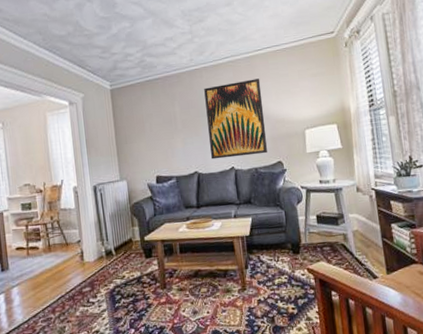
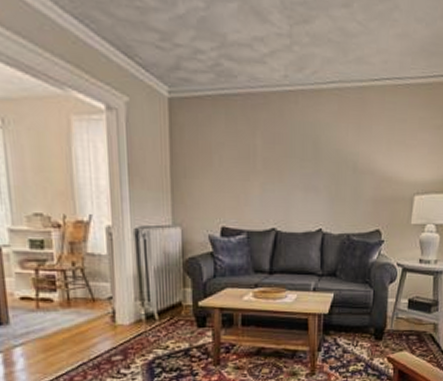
wall art: present [204,78,267,160] -> none [294,118,371,218]

